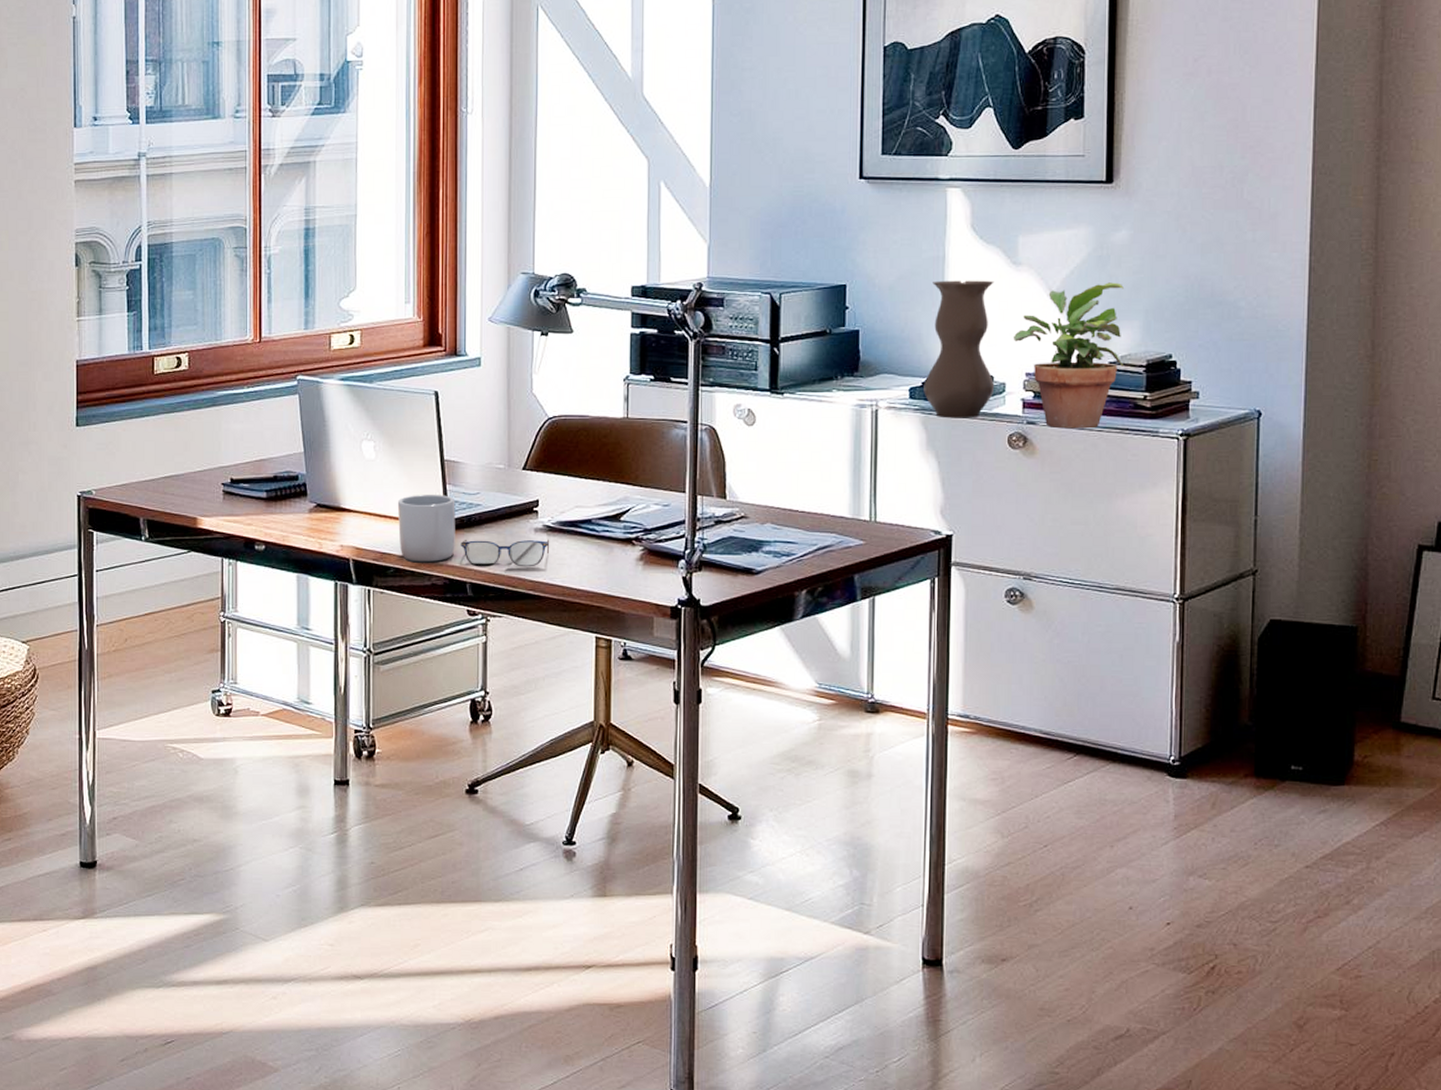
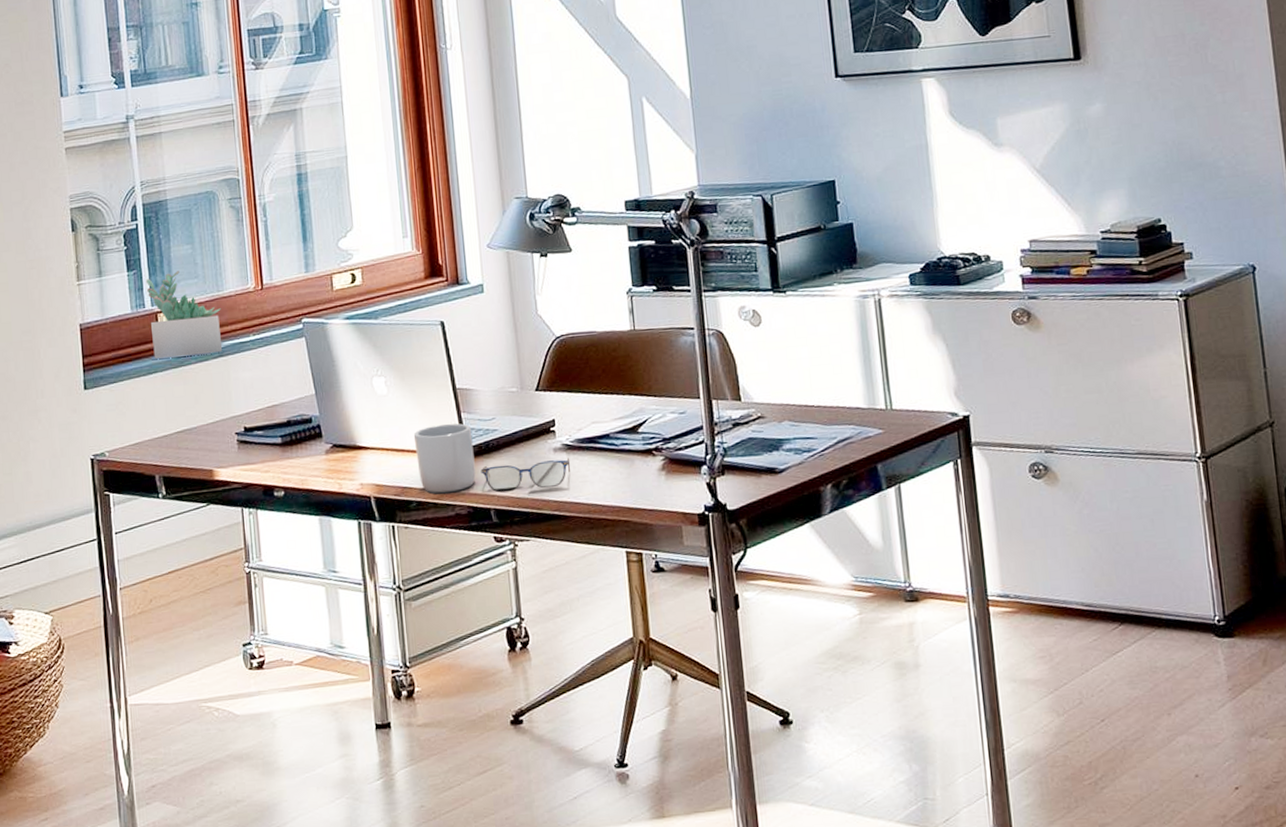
succulent plant: none [146,316,217,402] -> present [146,271,223,359]
vase: present [924,280,995,418] -> none [919,163,993,302]
potted plant: present [1012,282,1124,429] -> none [1003,154,1115,301]

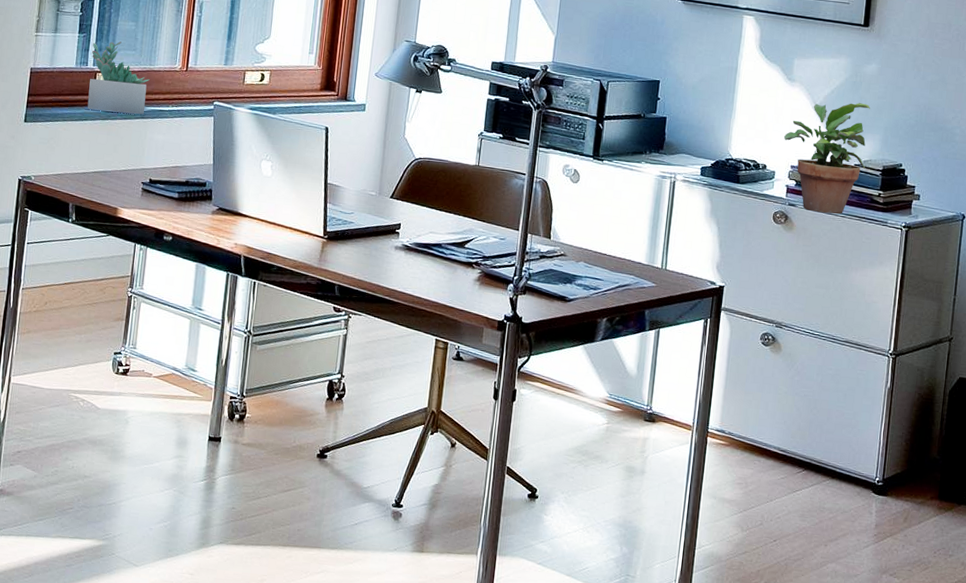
mug: present [413,423,476,496] -> none [283,209,333,267]
glasses: present [480,458,571,493] -> none [333,250,407,278]
potted plant: none [1003,154,1115,301] -> present [783,103,870,215]

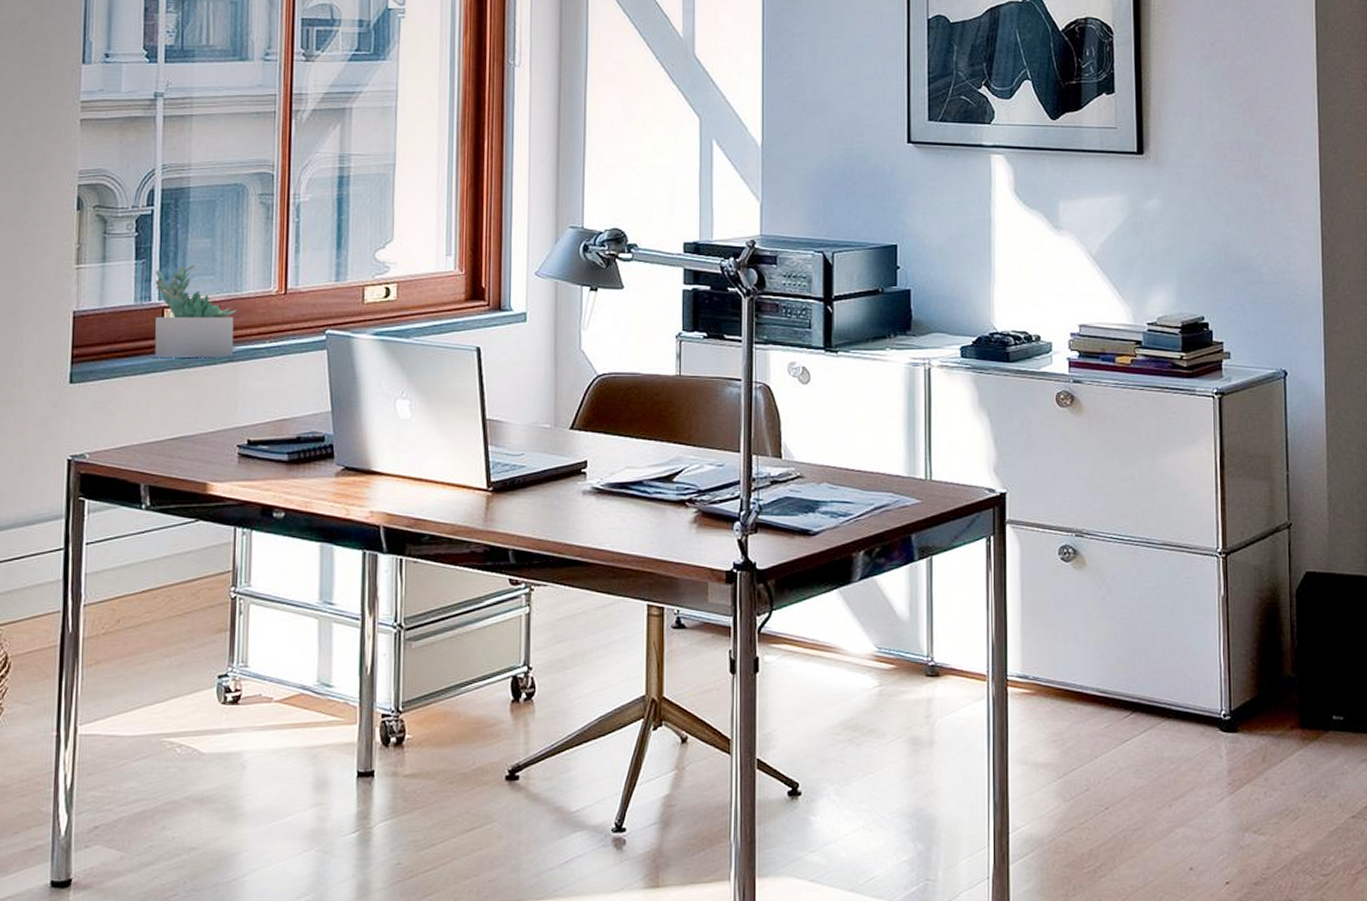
potted plant: present [783,103,870,215] -> none [1057,247,1160,387]

